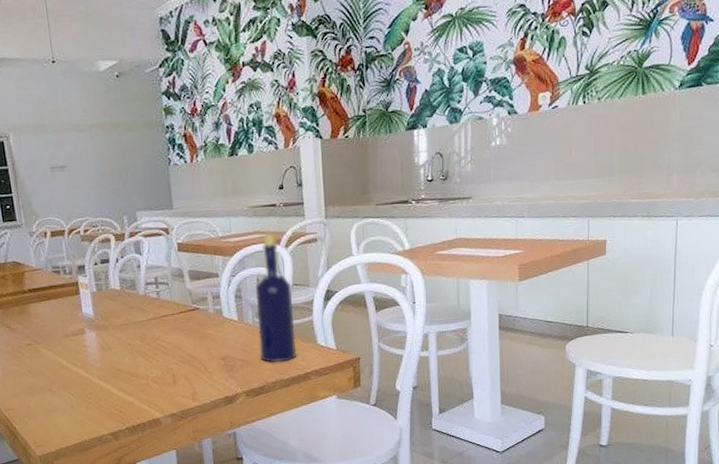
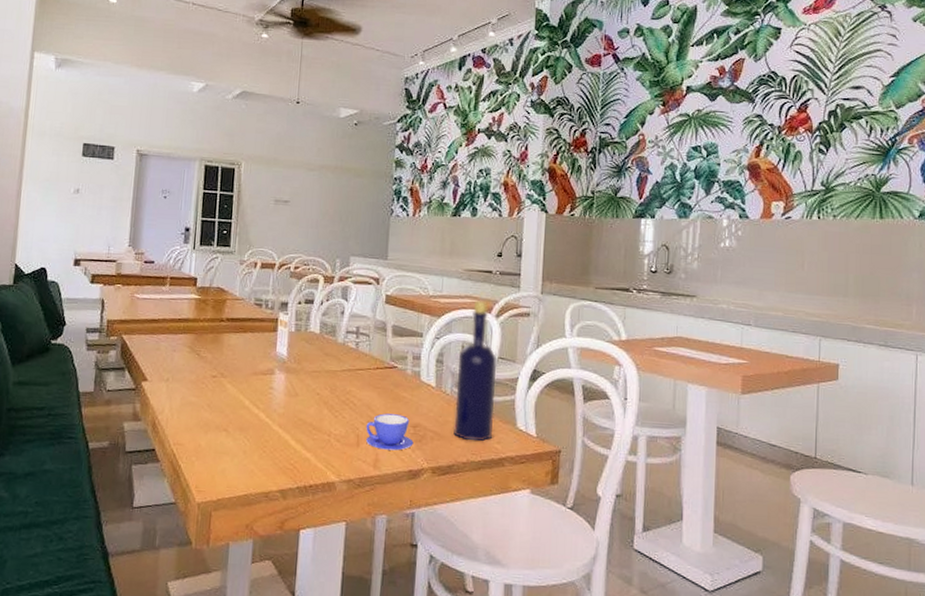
teacup: none [179,350,226,384] -> present [366,413,414,451]

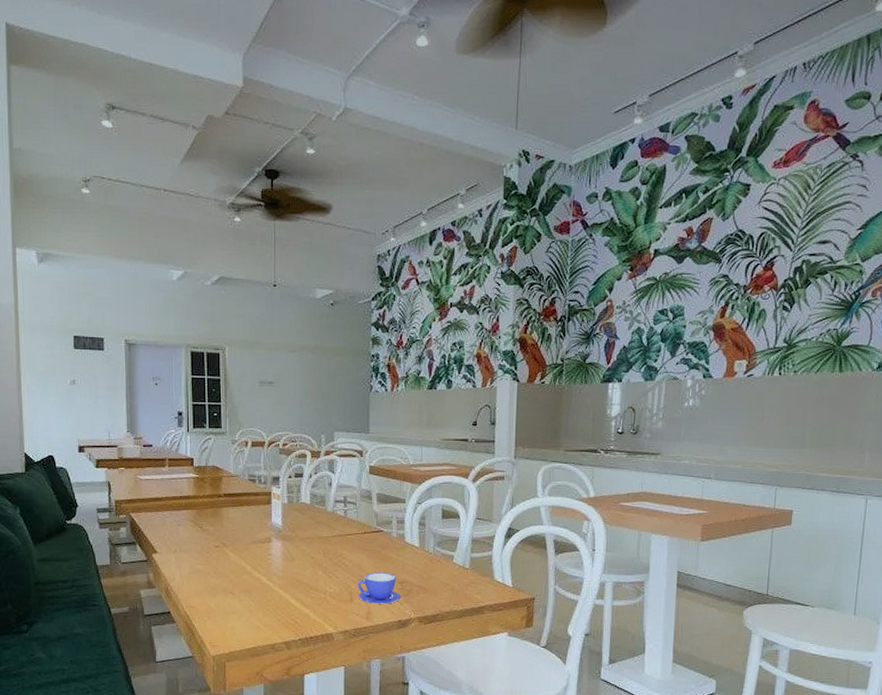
bottle: present [454,299,496,442] -> none [437,466,474,593]

